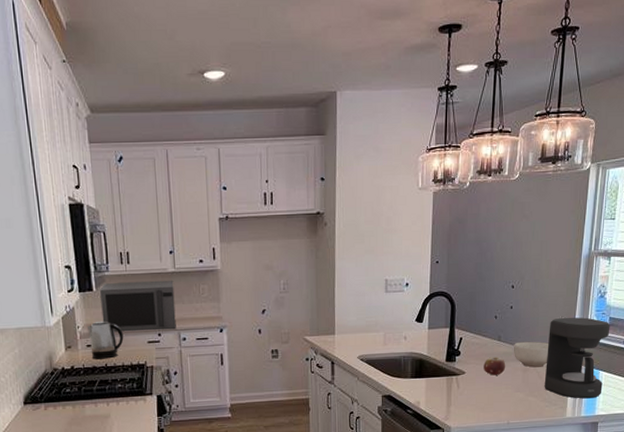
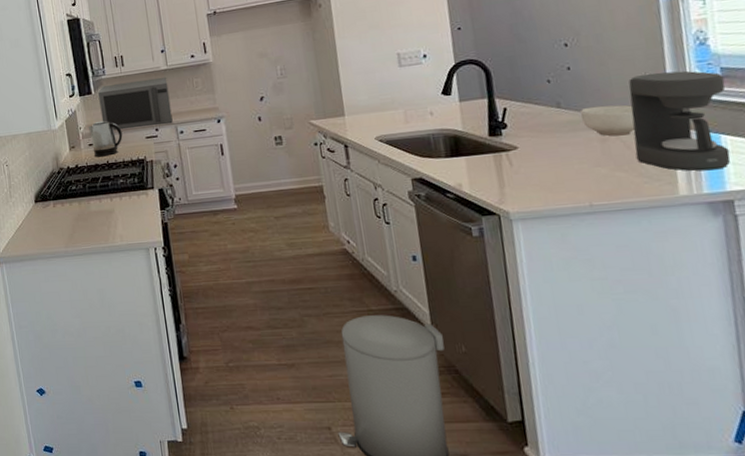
fruit: present [484,357,506,376] -> none [542,126,575,149]

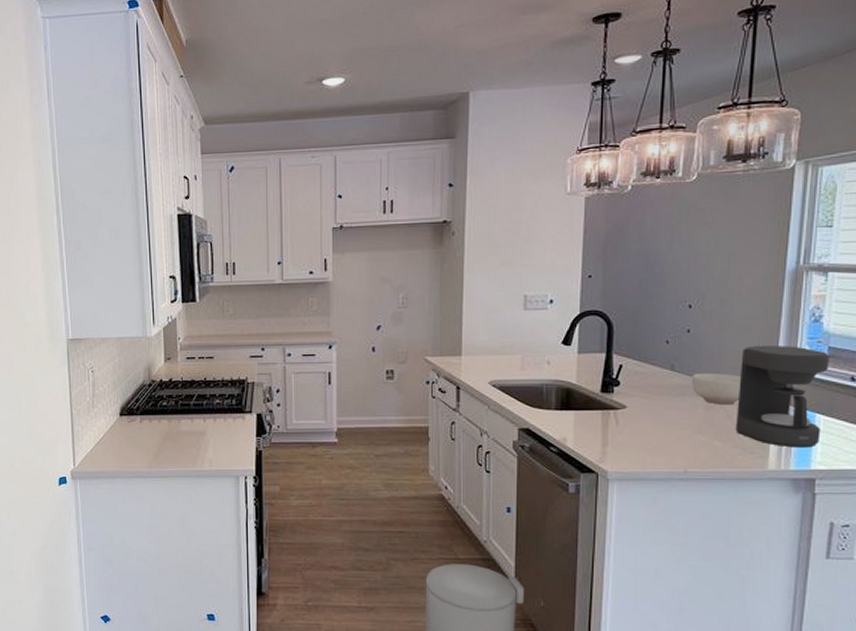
kettle: present [88,120,123,157] -> none [187,332,225,373]
microwave: present [98,78,173,131] -> none [203,293,281,345]

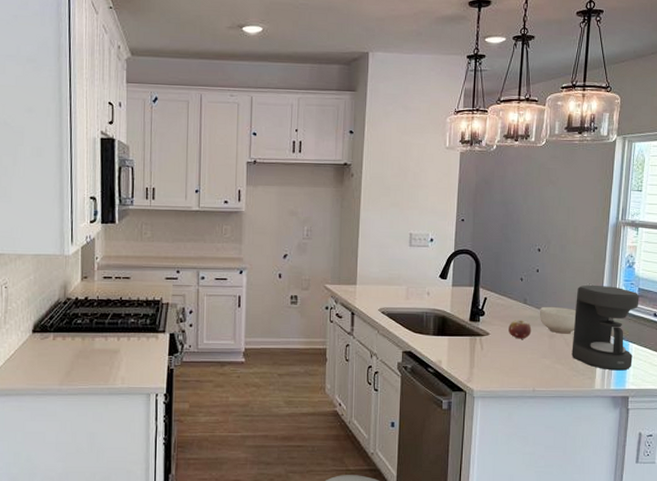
fruit: none [651,390,682,412] -> present [508,320,532,339]

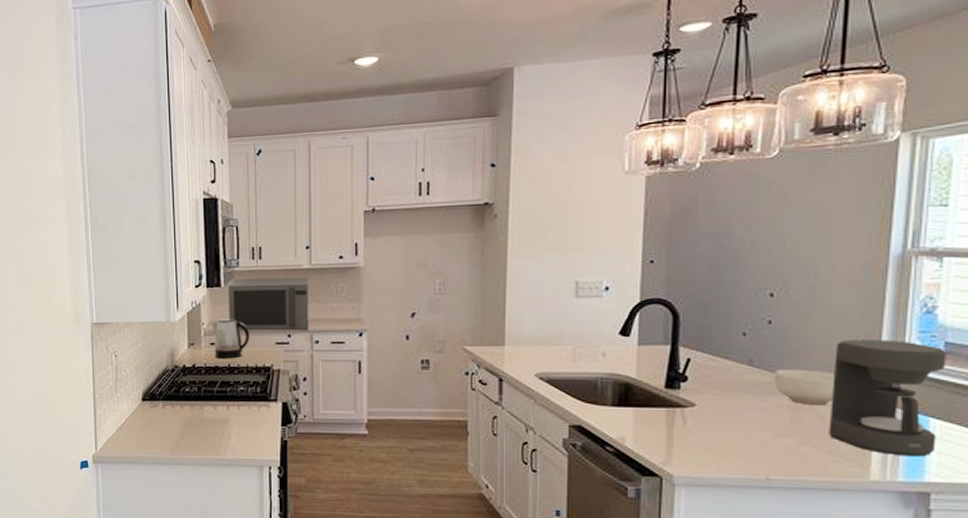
kettle: none [105,253,142,292] -> present [211,318,250,359]
microwave: none [122,217,197,267] -> present [228,278,309,331]
fruit: present [508,320,532,339] -> none [725,387,762,412]

